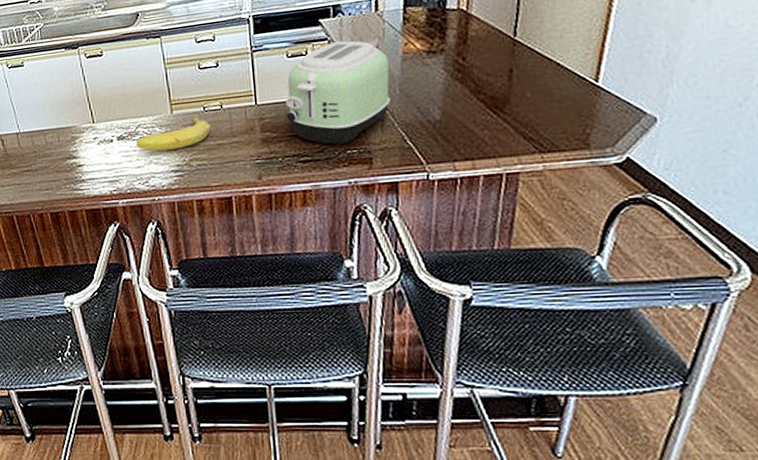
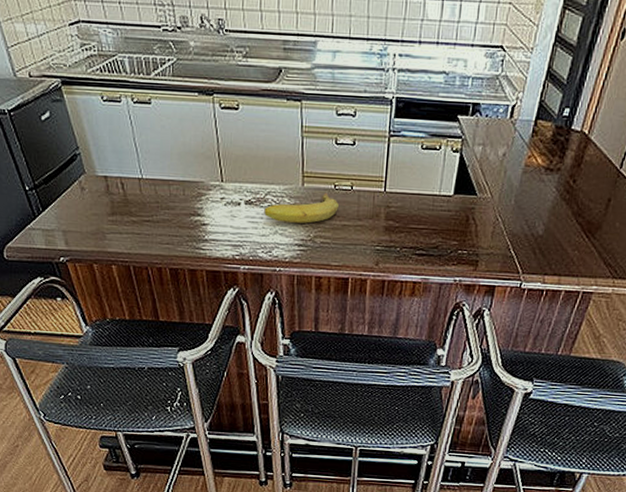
toaster: present [286,40,391,145] -> none [410,141,512,244]

